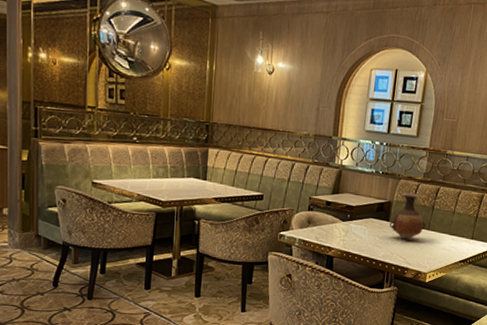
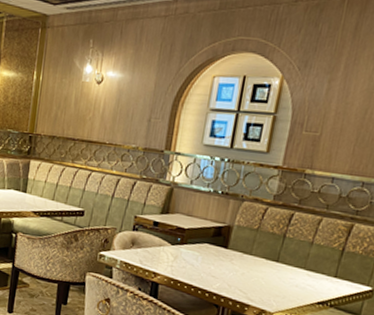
vase: present [389,192,426,240] -> none [227,217,274,272]

